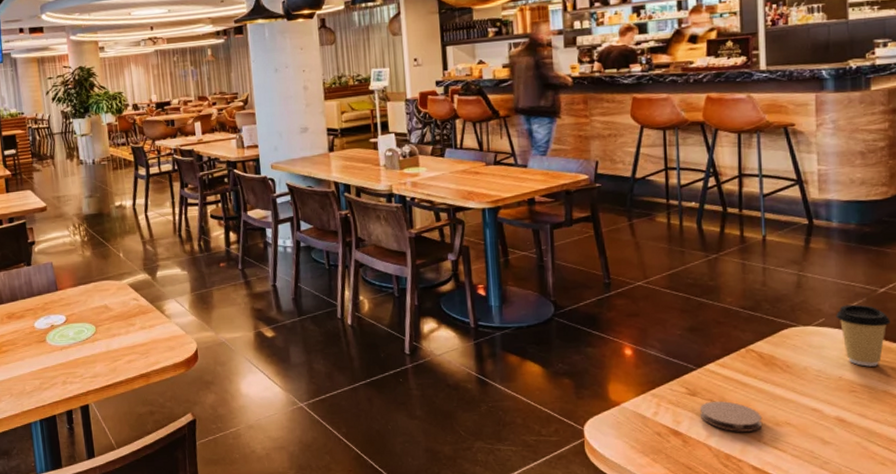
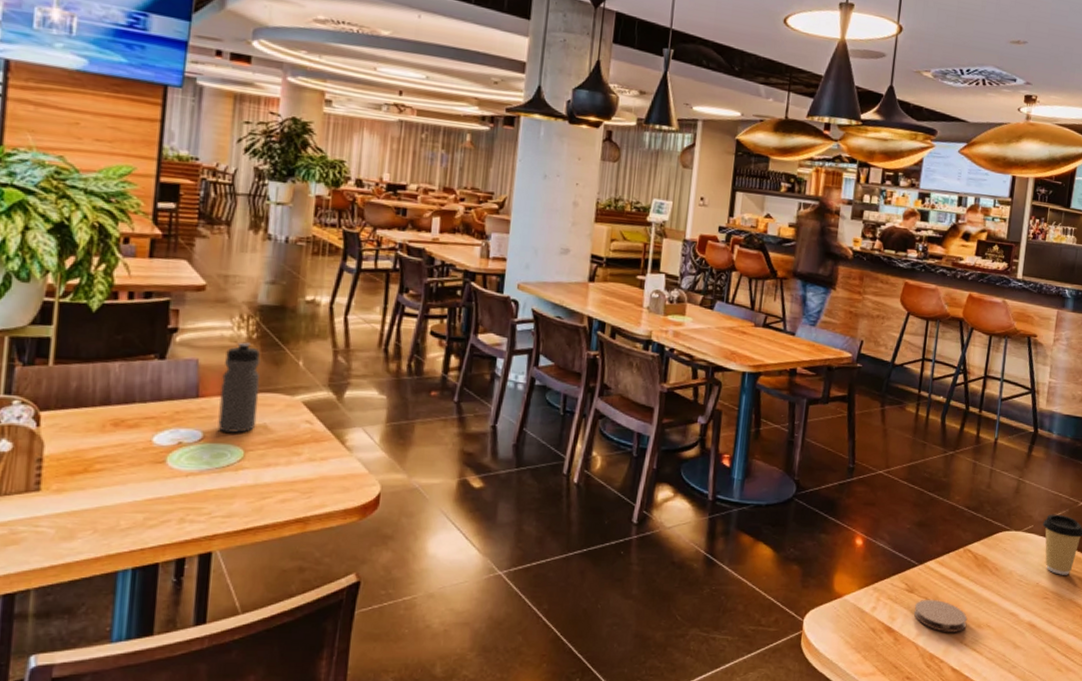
water bottle: none [69,244,100,314] -> present [218,342,261,433]

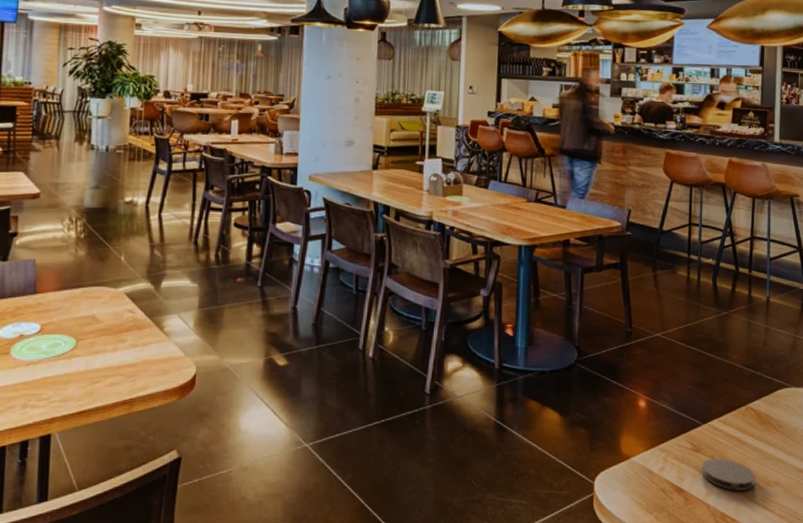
water bottle: present [218,342,261,433] -> none [53,242,88,324]

